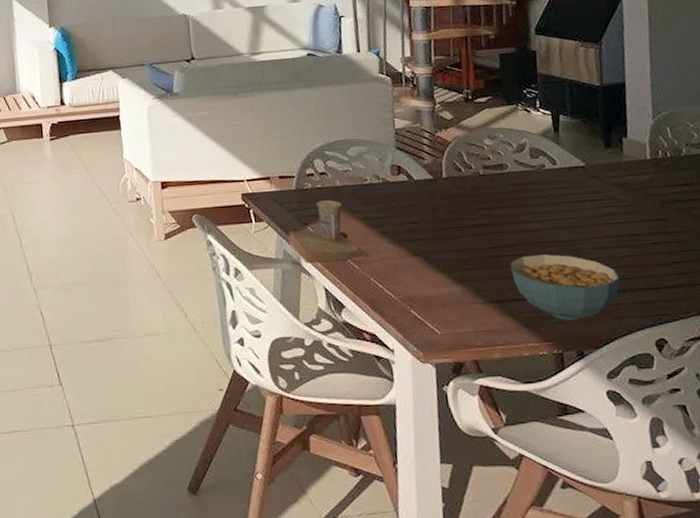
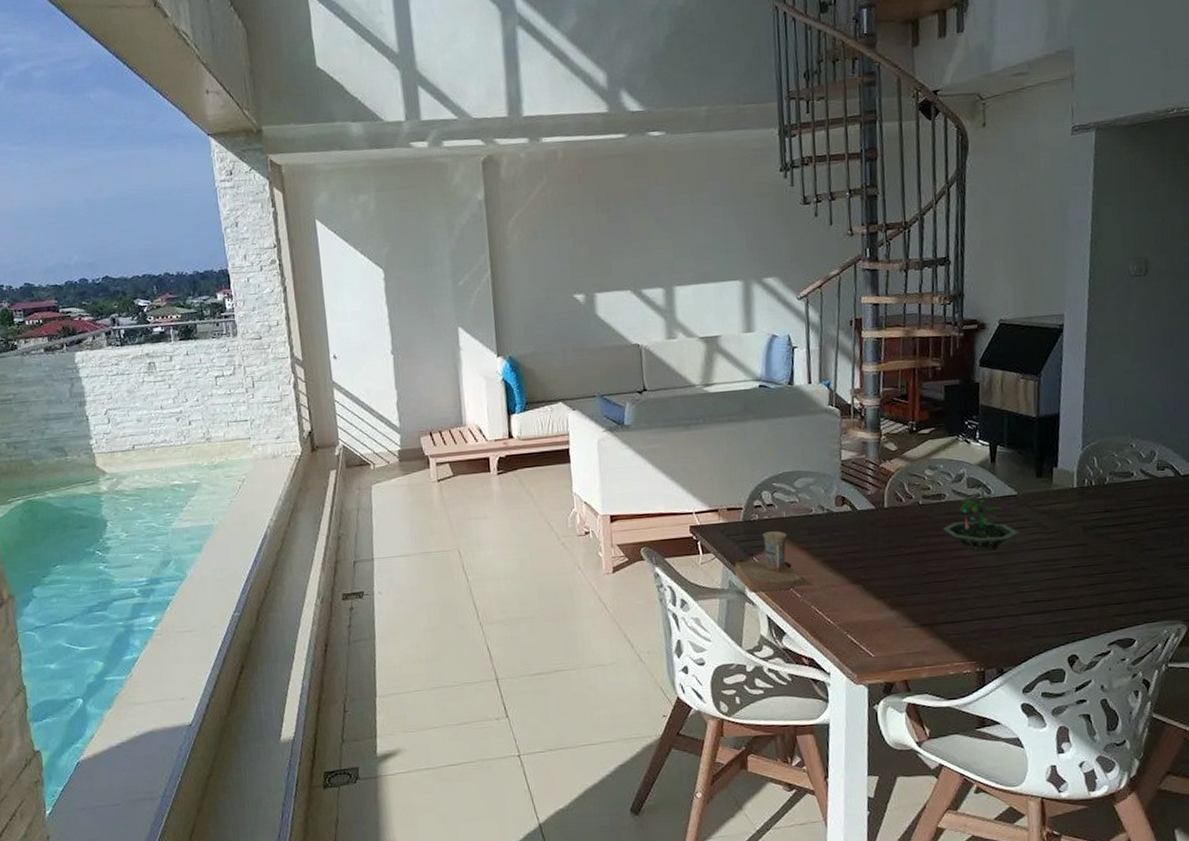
terrarium: none [506,153,589,225] -> present [943,483,1018,552]
cereal bowl: present [510,254,620,321] -> none [942,579,1041,641]

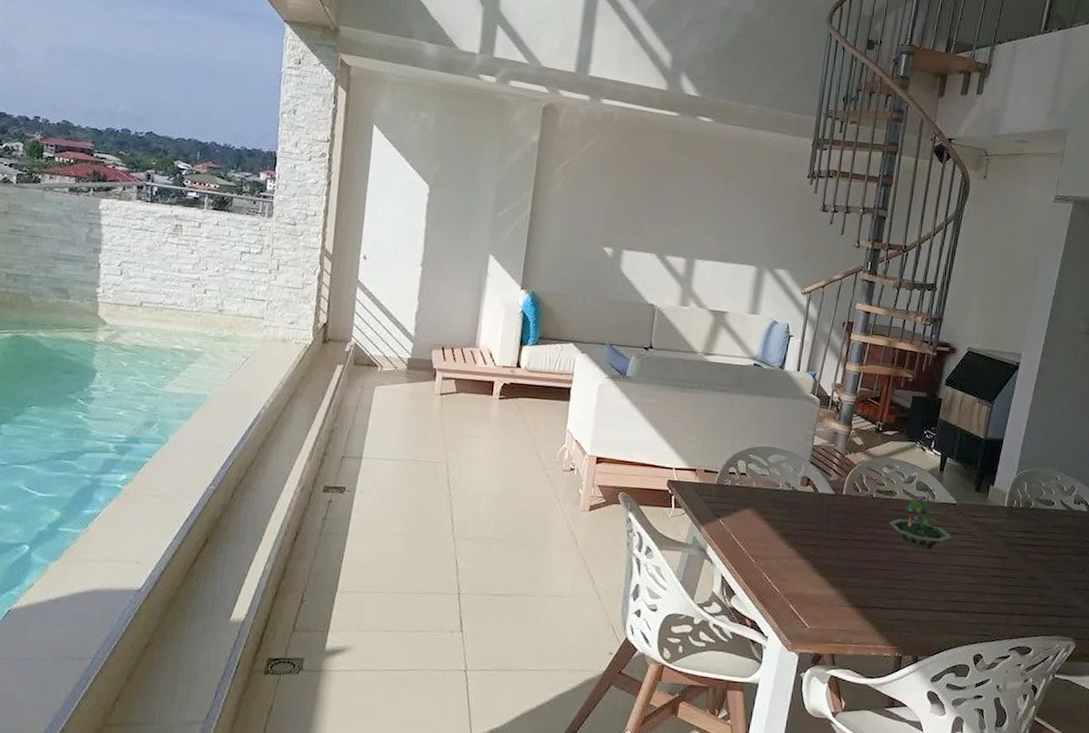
cup: present [734,531,818,593] -> none [701,498,772,556]

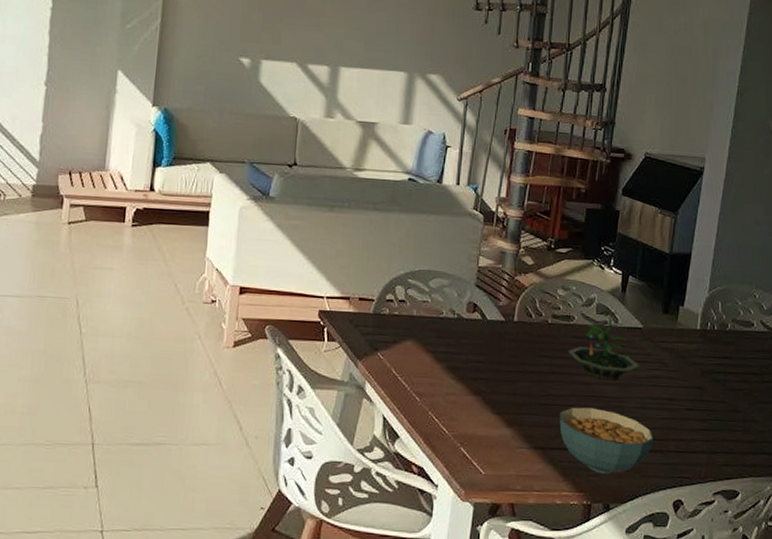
cereal bowl: none [878,571,960,631] -> present [559,407,654,474]

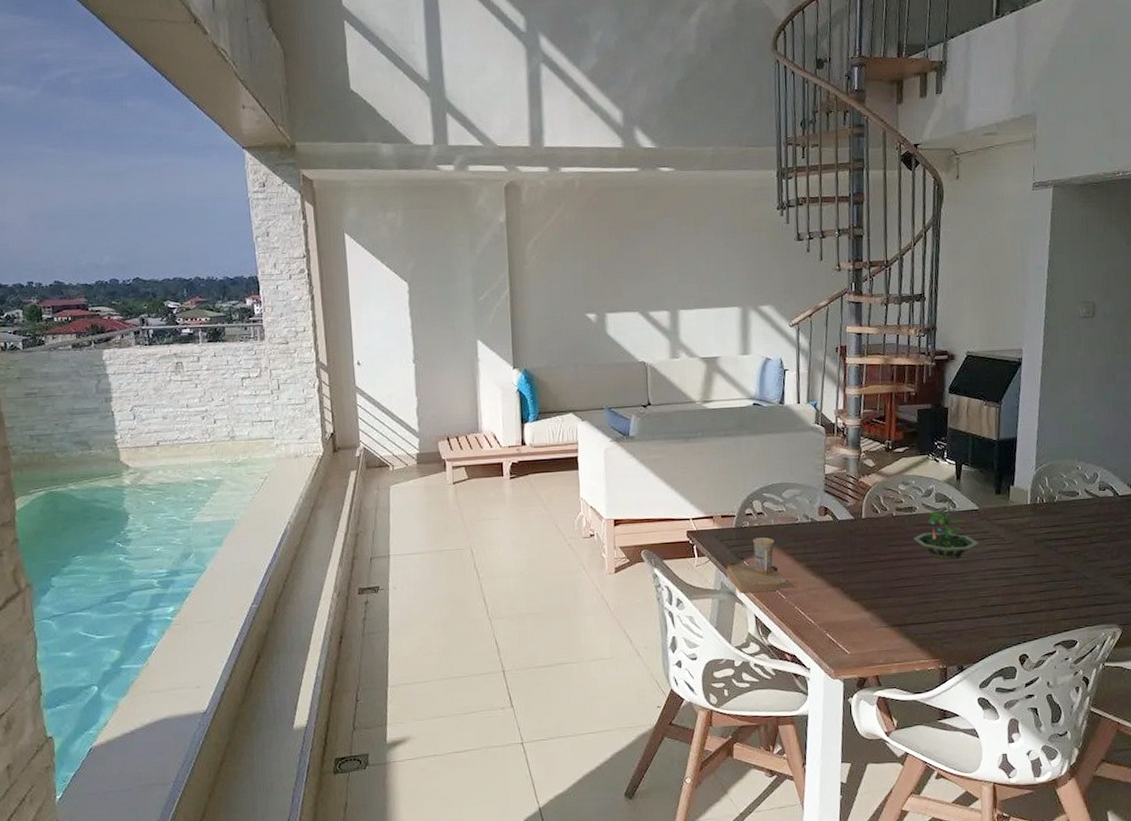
cup: none [357,328,438,393] -> present [726,537,801,594]
cereal bowl: present [559,407,654,474] -> none [911,585,997,641]

